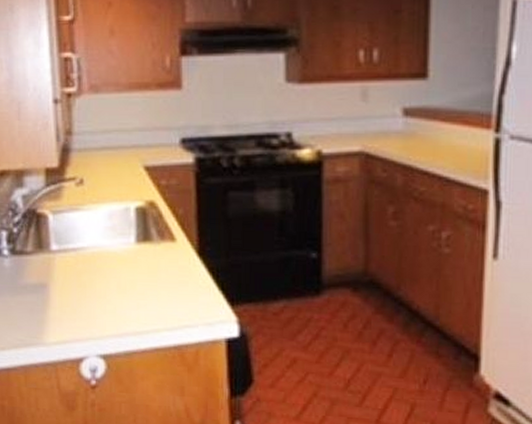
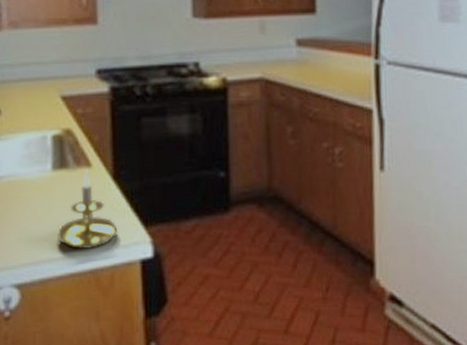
candle holder: none [142,242,203,325] -> present [58,168,118,250]

